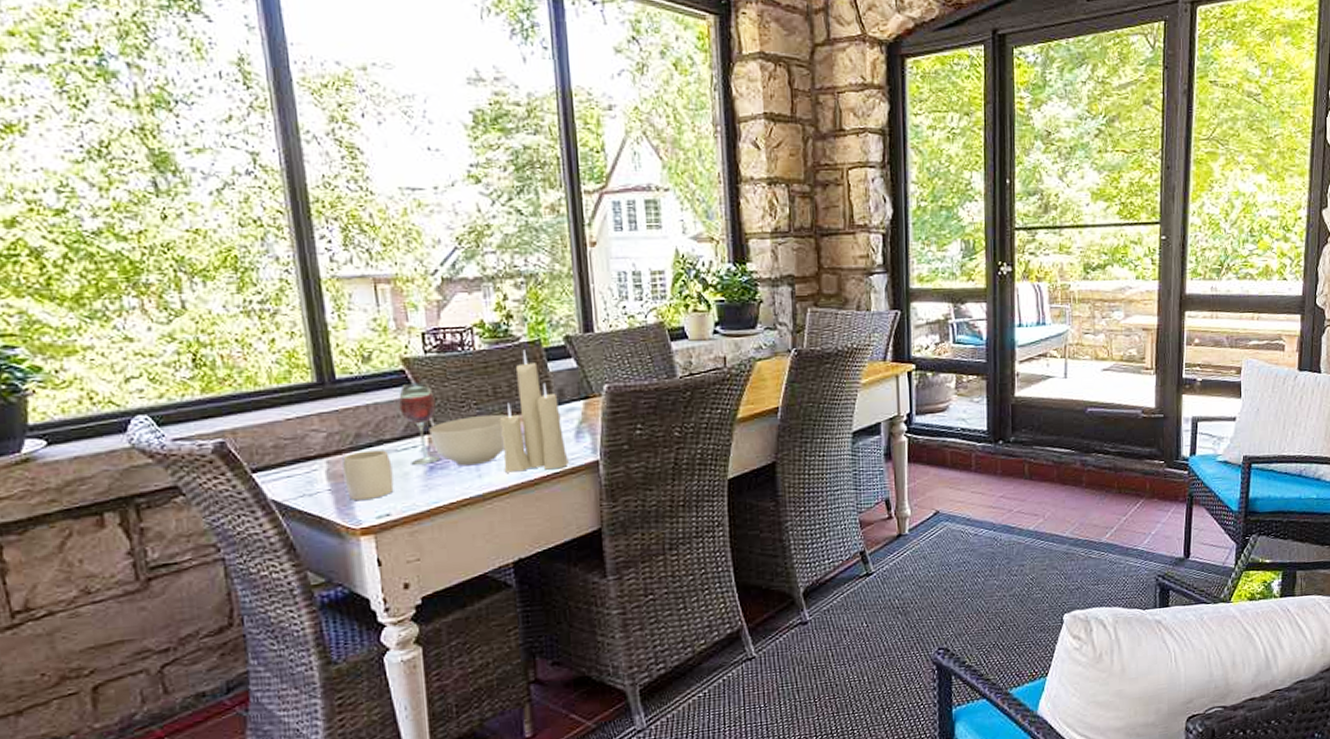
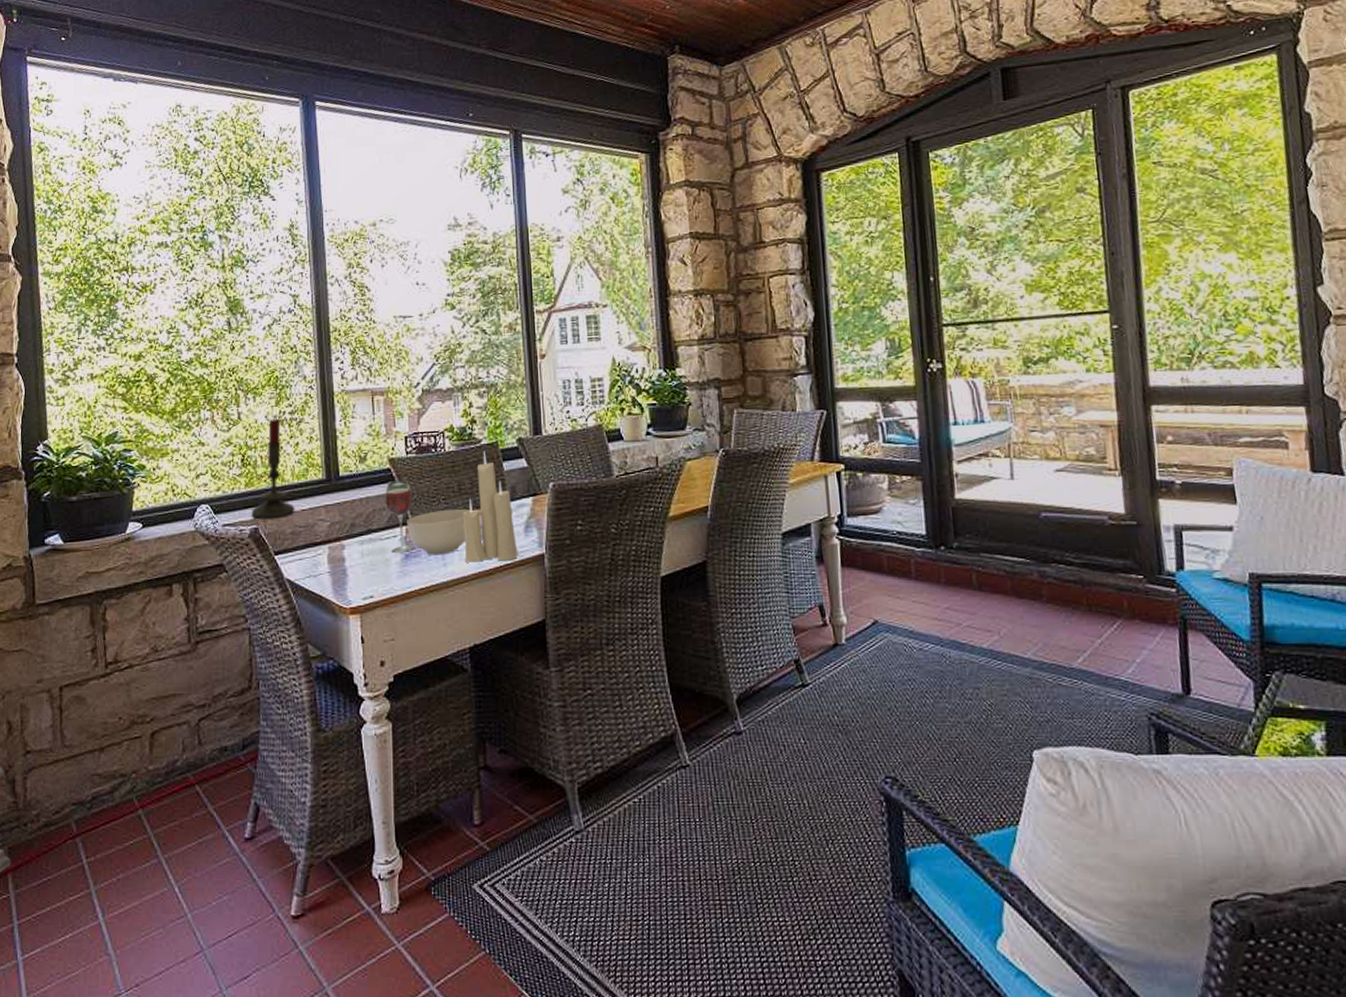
candle: none [214,306,277,433] -> present [252,416,295,521]
mug: present [342,450,394,500] -> none [339,538,377,582]

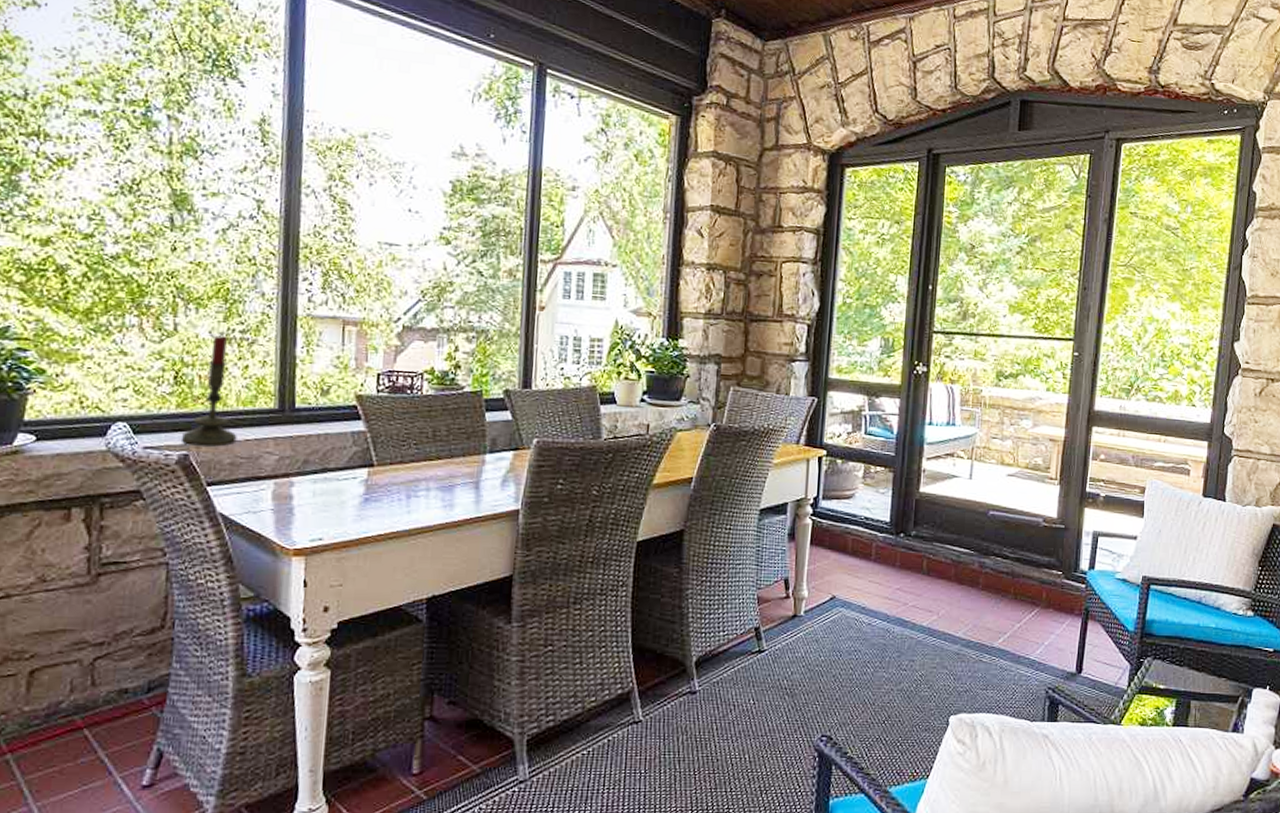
wineglass: present [385,479,415,553] -> none [347,418,380,496]
bowl: present [406,509,470,555] -> none [369,455,443,502]
candle: present [463,451,520,562] -> none [431,398,493,514]

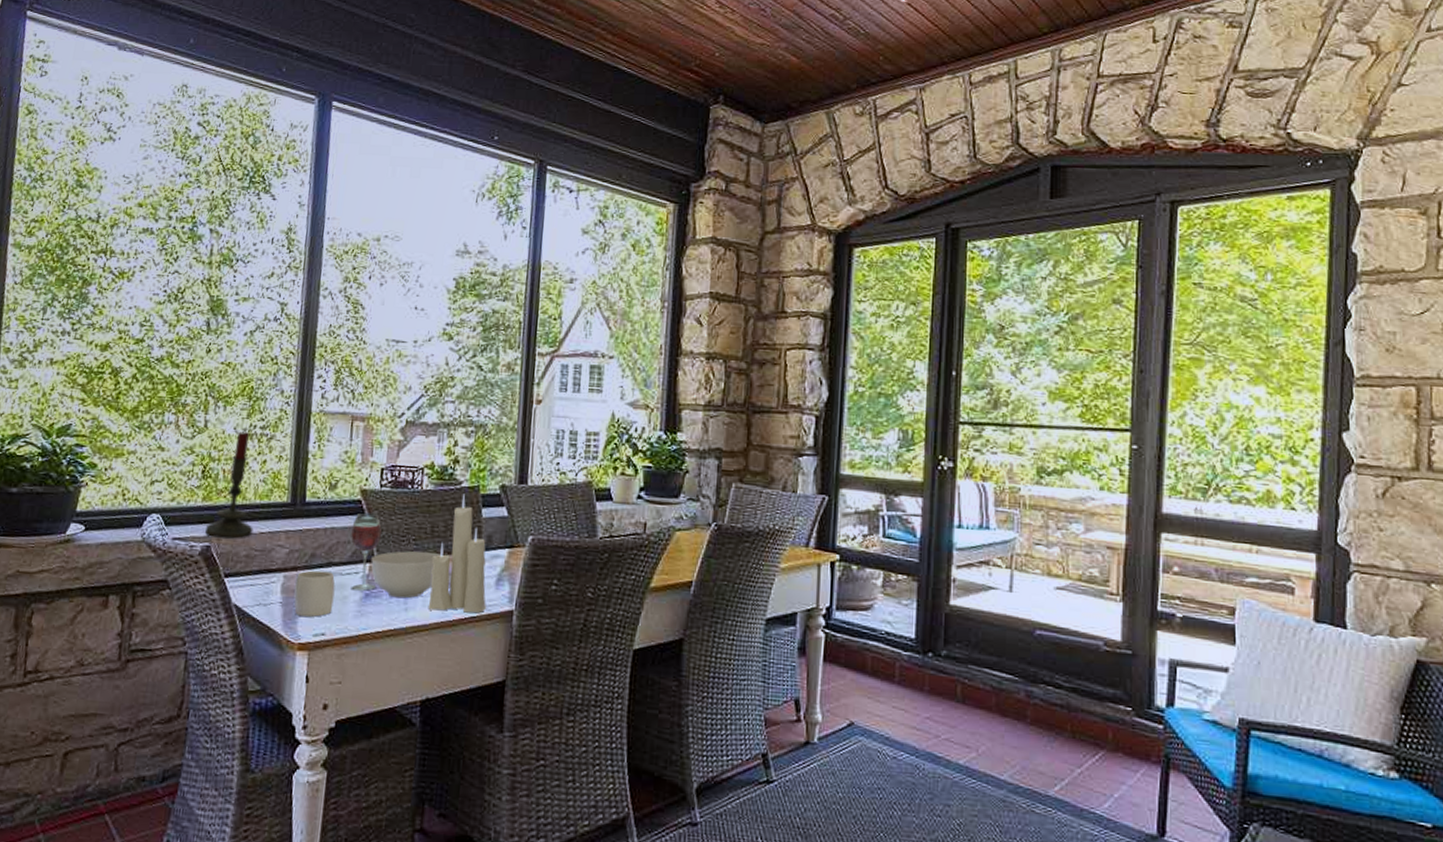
mug: none [286,476,332,523] -> present [293,570,336,617]
wineglass: none [347,418,380,496] -> present [351,512,382,591]
bowl: none [369,455,443,502] -> present [371,551,440,599]
candle: none [431,398,493,514] -> present [428,494,487,614]

